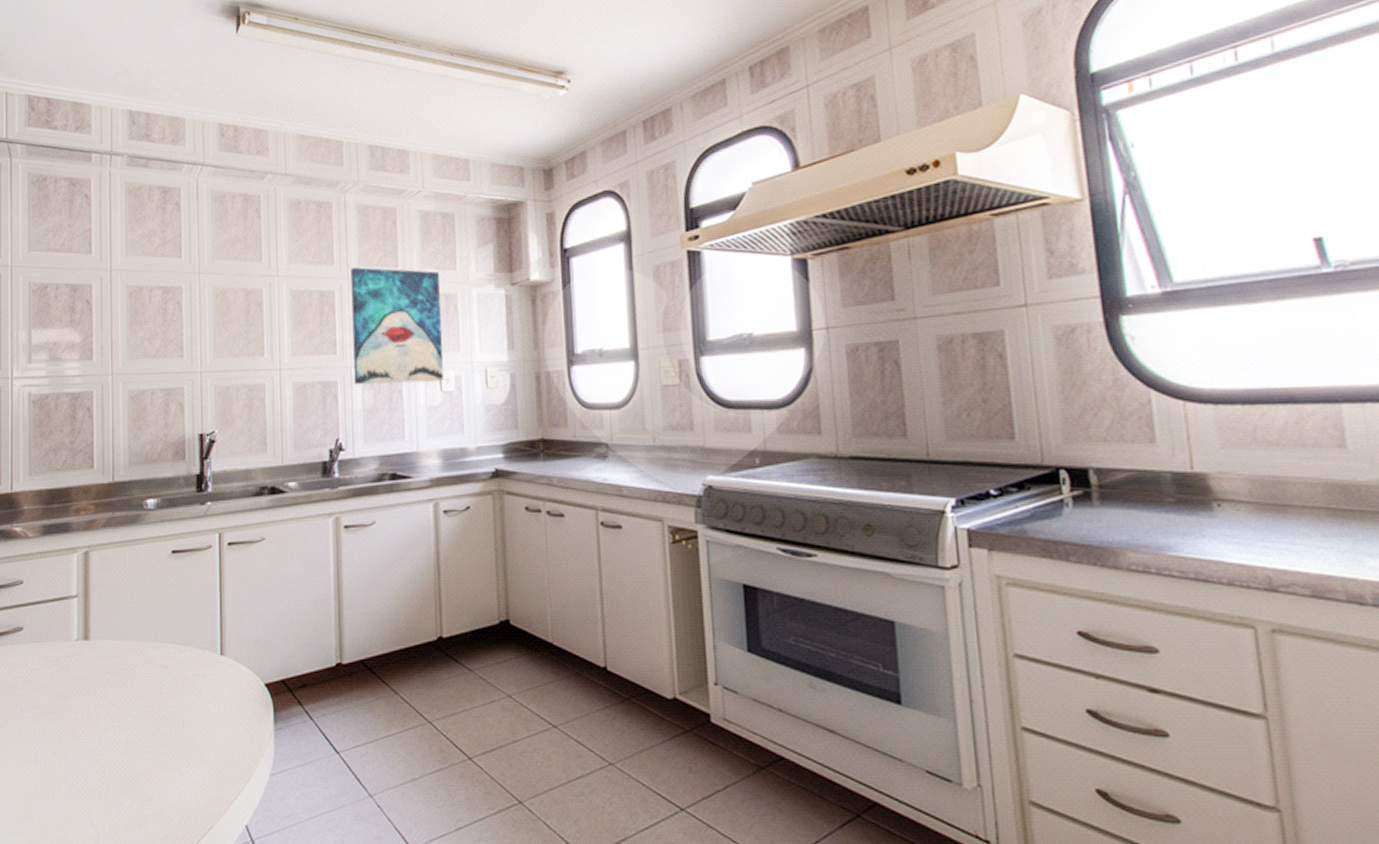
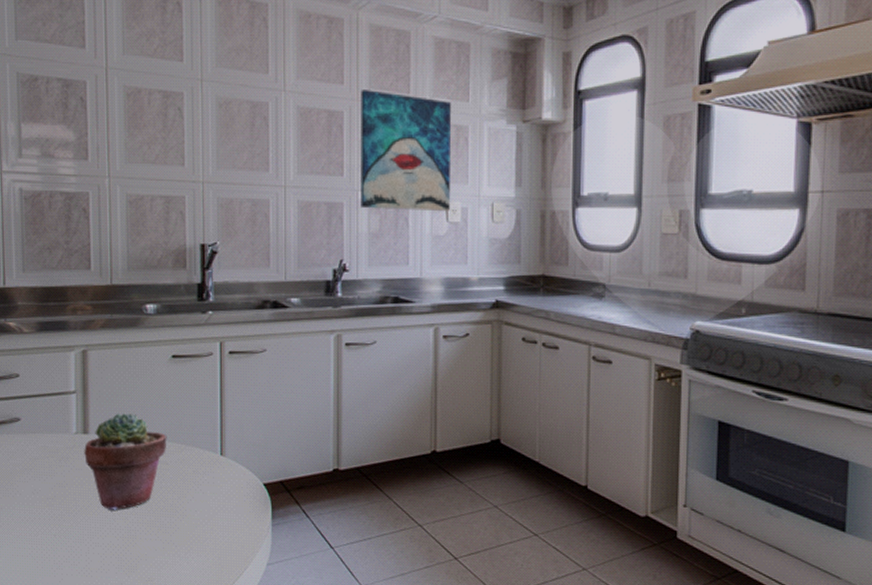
potted succulent: none [85,615,167,722] -> present [84,413,167,510]

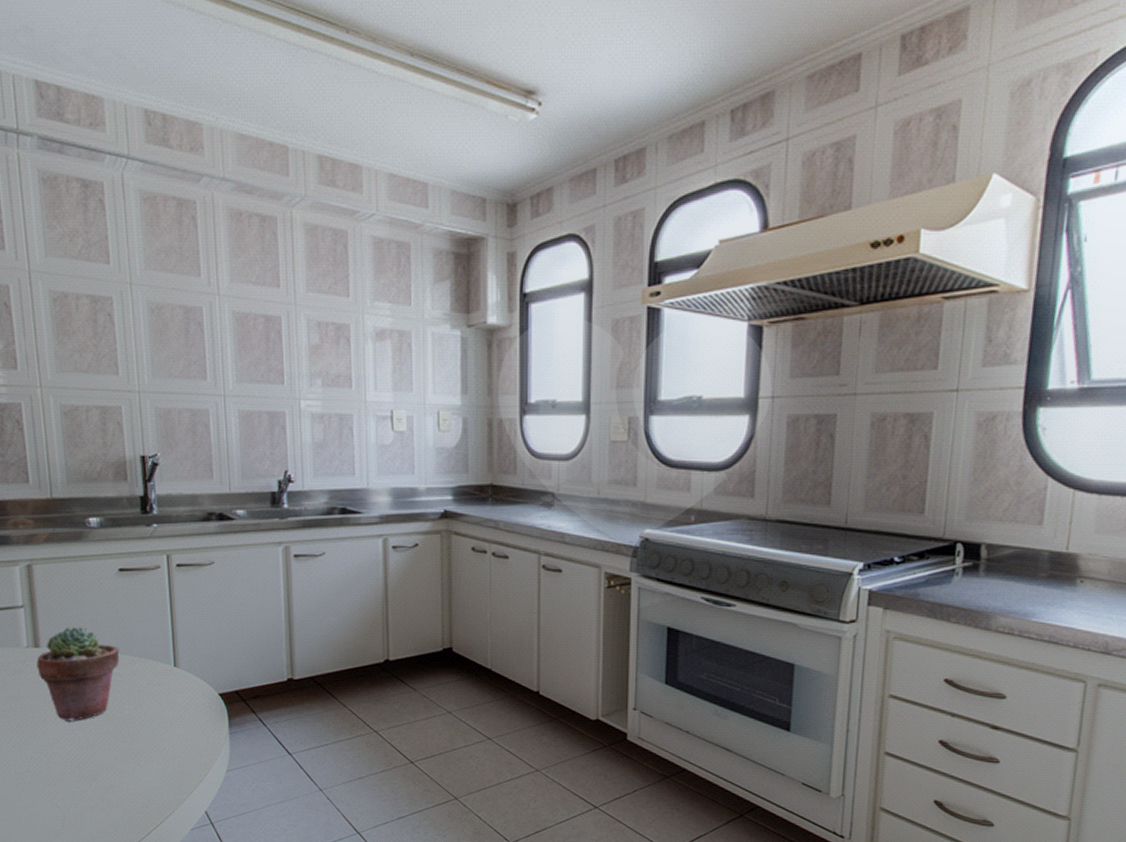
wall art: present [361,90,451,211] -> none [298,293,395,420]

